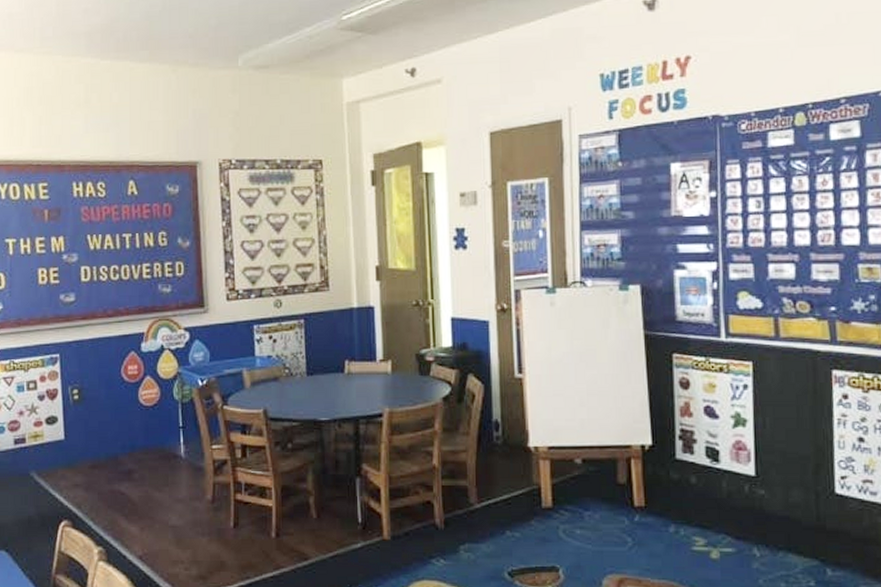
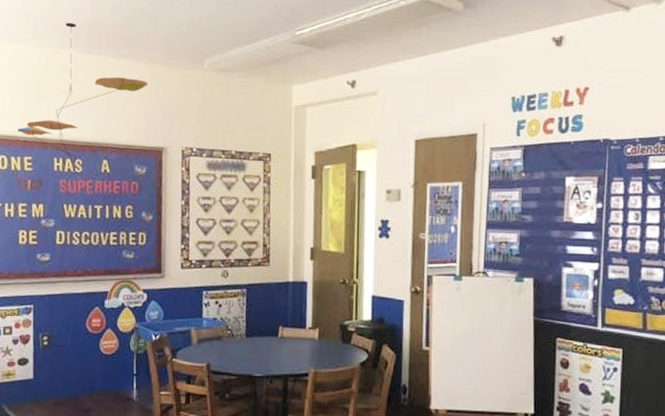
ceiling mobile: none [28,25,175,186] -> present [17,22,148,163]

